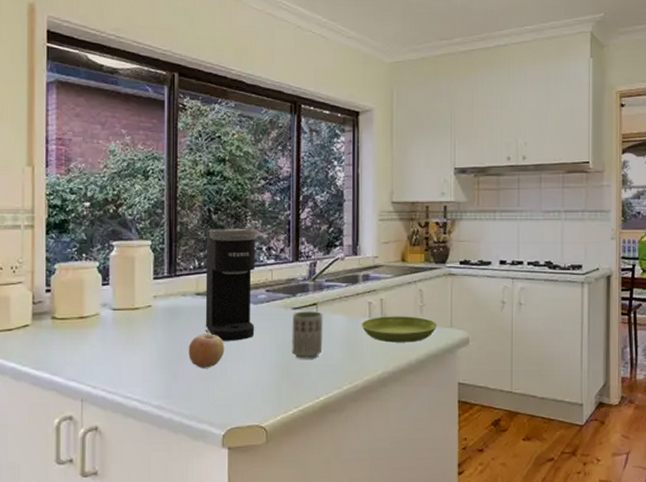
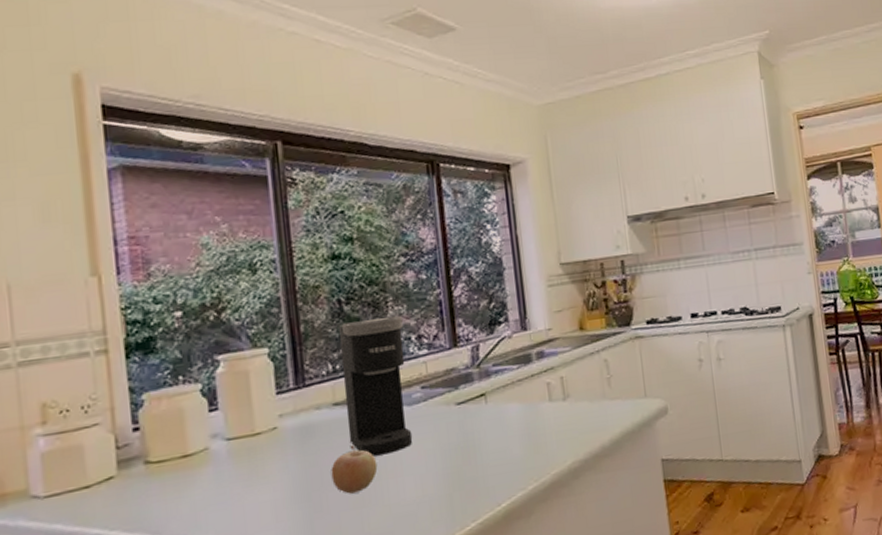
cup: present [292,311,323,359] -> none [457,402,499,463]
saucer: present [361,316,437,343] -> none [541,391,630,427]

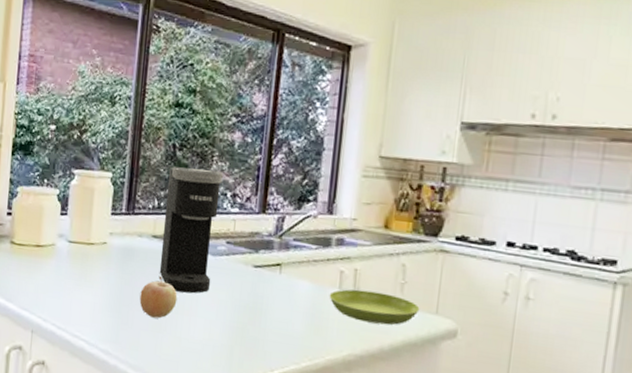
saucer: none [541,391,630,427] -> present [329,289,420,325]

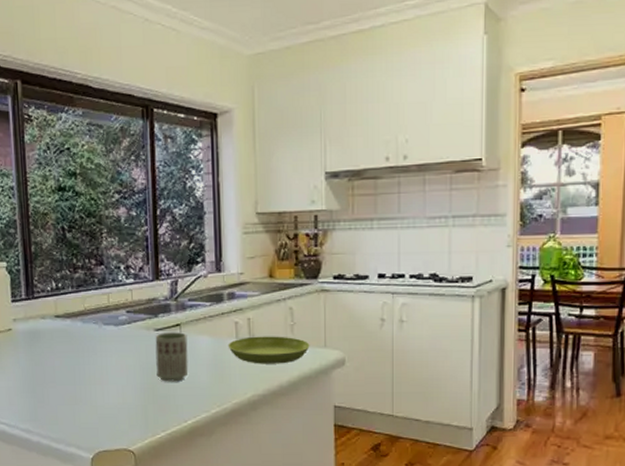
fruit: present [139,277,178,319] -> none [51,353,88,392]
coffee maker: present [159,167,223,294] -> none [62,246,118,364]
cup: none [248,270,287,326] -> present [155,332,189,382]

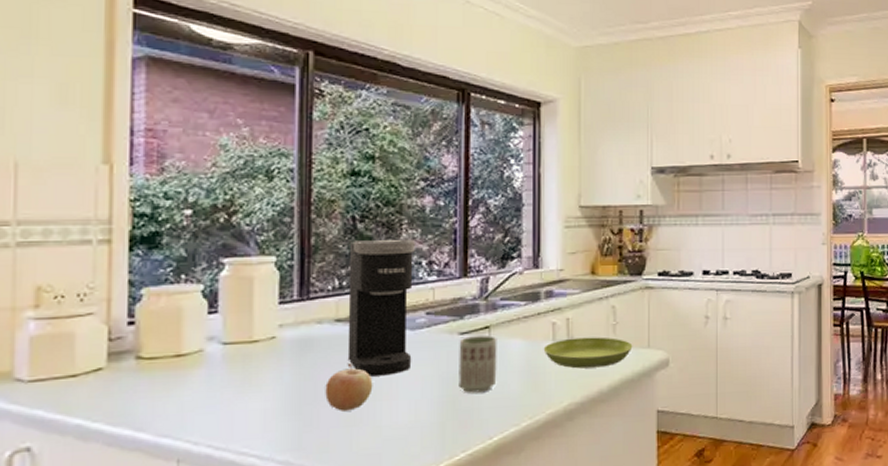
fruit: none [51,353,88,392] -> present [325,364,373,411]
coffee maker: none [62,246,118,364] -> present [347,239,415,377]

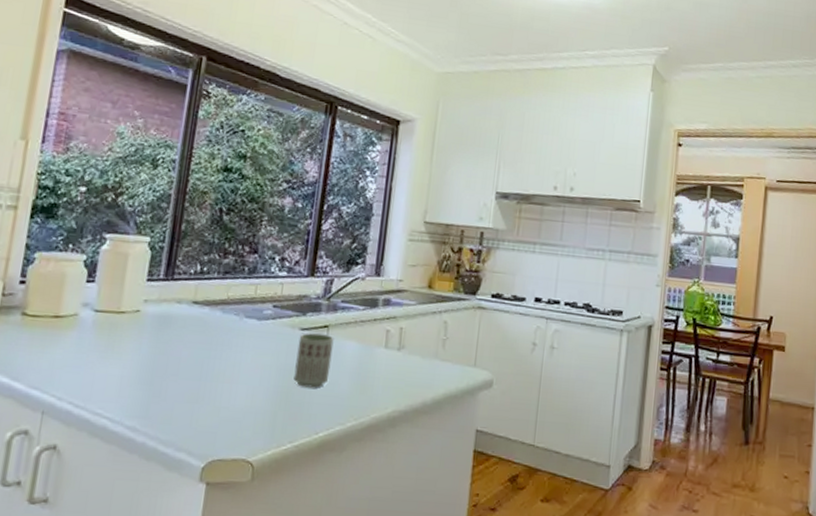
fruit: present [325,364,373,411] -> none [175,344,218,388]
coffee maker: present [347,239,415,377] -> none [198,231,272,360]
saucer: present [543,337,633,369] -> none [375,347,460,380]

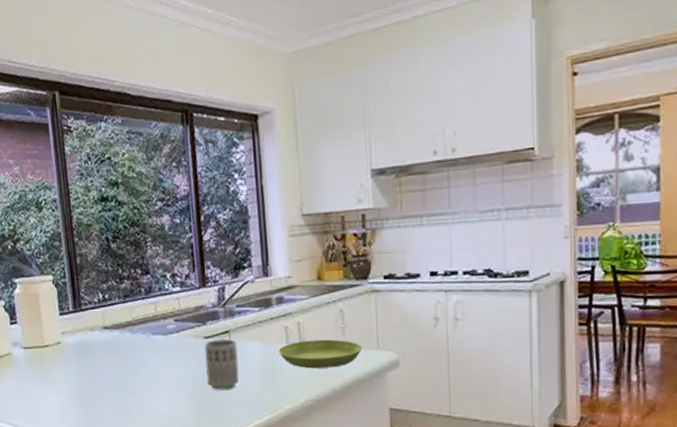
saucer: none [375,347,460,380] -> present [278,339,363,369]

